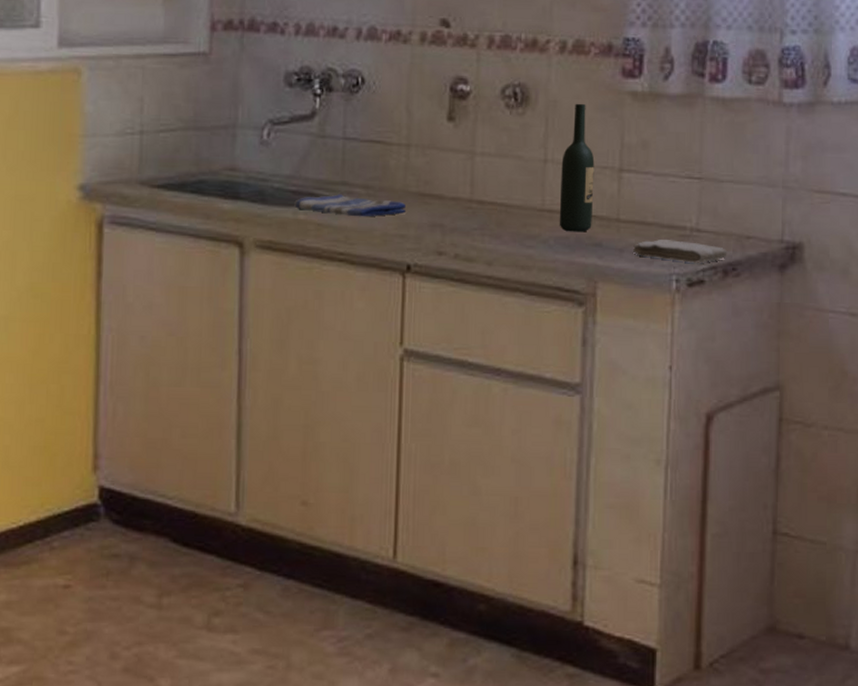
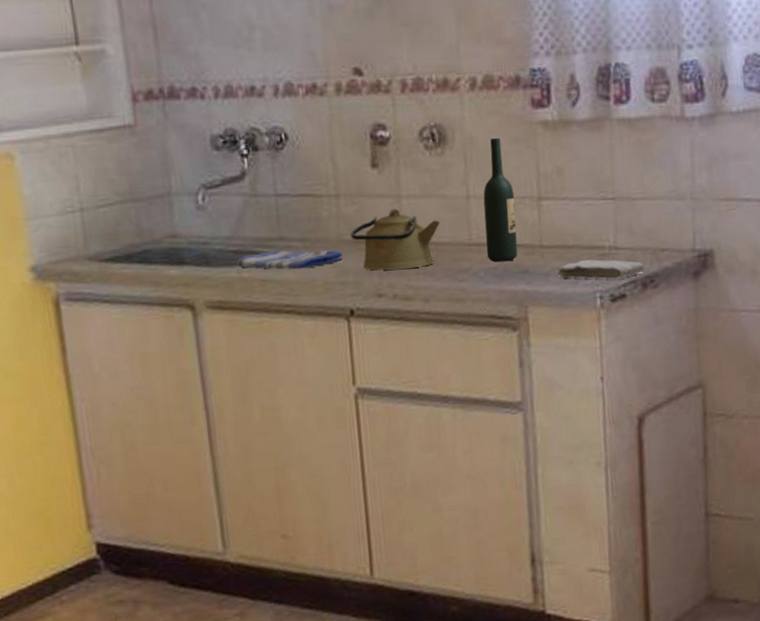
kettle: none [417,164,513,228] -> present [350,208,440,271]

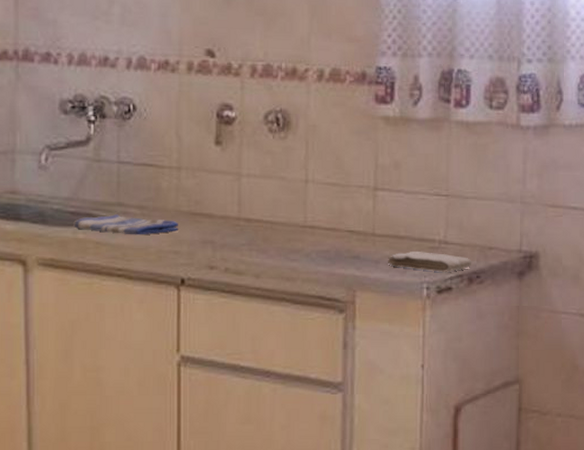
kettle: present [350,208,440,271] -> none [189,185,277,244]
wine bottle: present [483,137,518,263] -> none [320,127,352,246]

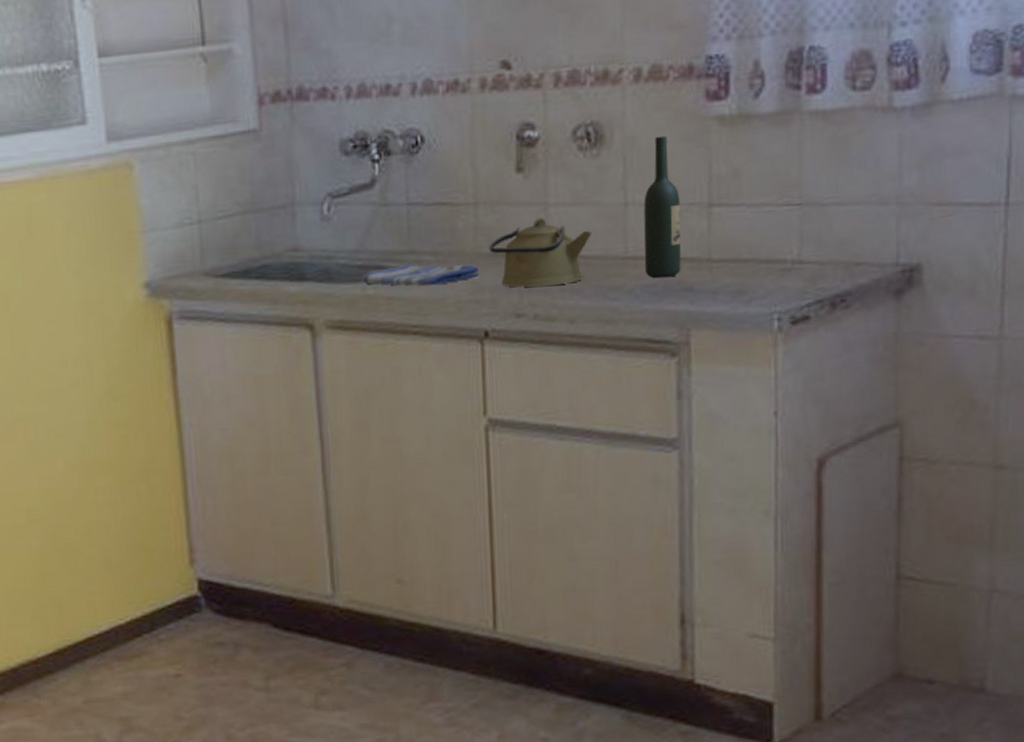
kettle: none [189,185,277,244] -> present [489,217,592,288]
wine bottle: none [320,127,352,246] -> present [643,135,682,279]
washcloth: present [388,250,472,272] -> none [728,275,835,299]

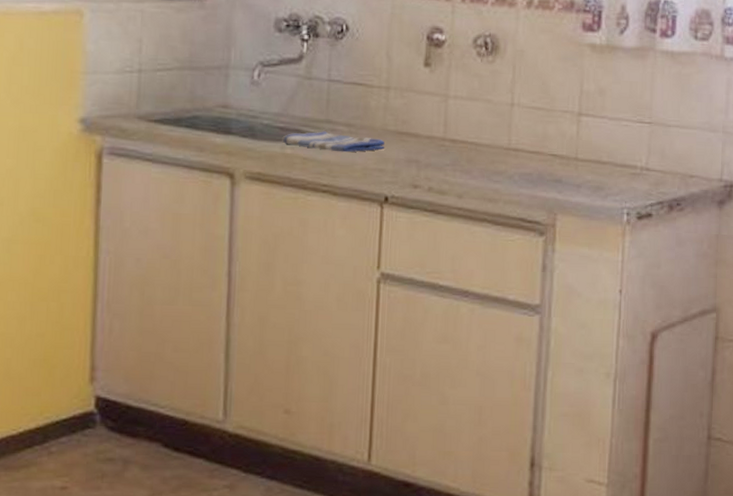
kettle: present [489,217,592,288] -> none [395,106,482,165]
wine bottle: present [643,135,682,279] -> none [523,53,556,170]

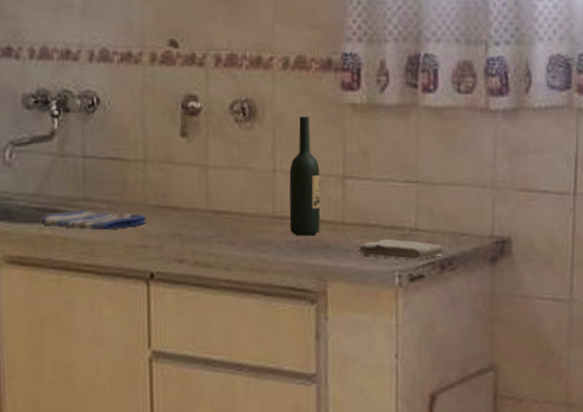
wine bottle: none [523,53,556,170] -> present [289,116,321,236]
washcloth: none [589,176,673,199] -> present [359,239,444,260]

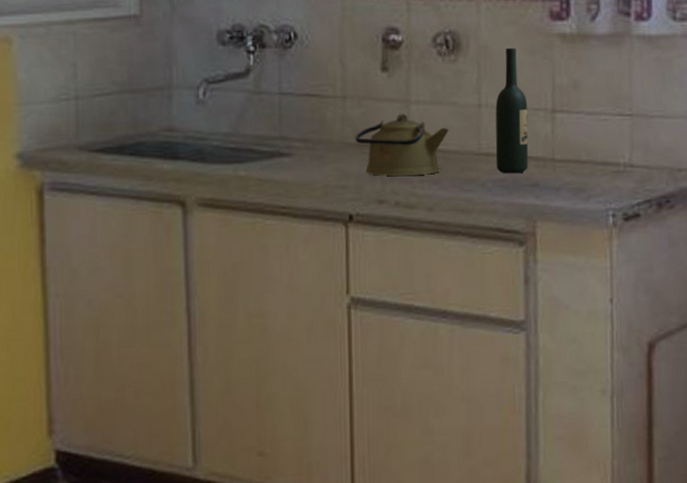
dish towel: present [40,209,146,230] -> none [234,149,345,171]
kettle: none [156,177,245,236] -> present [355,113,449,176]
washcloth: present [359,239,444,260] -> none [569,175,661,198]

